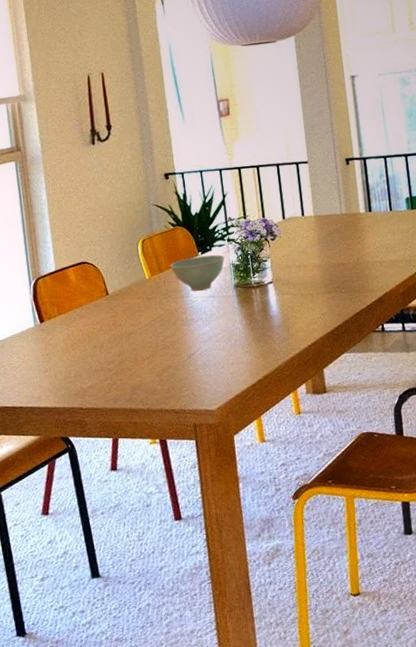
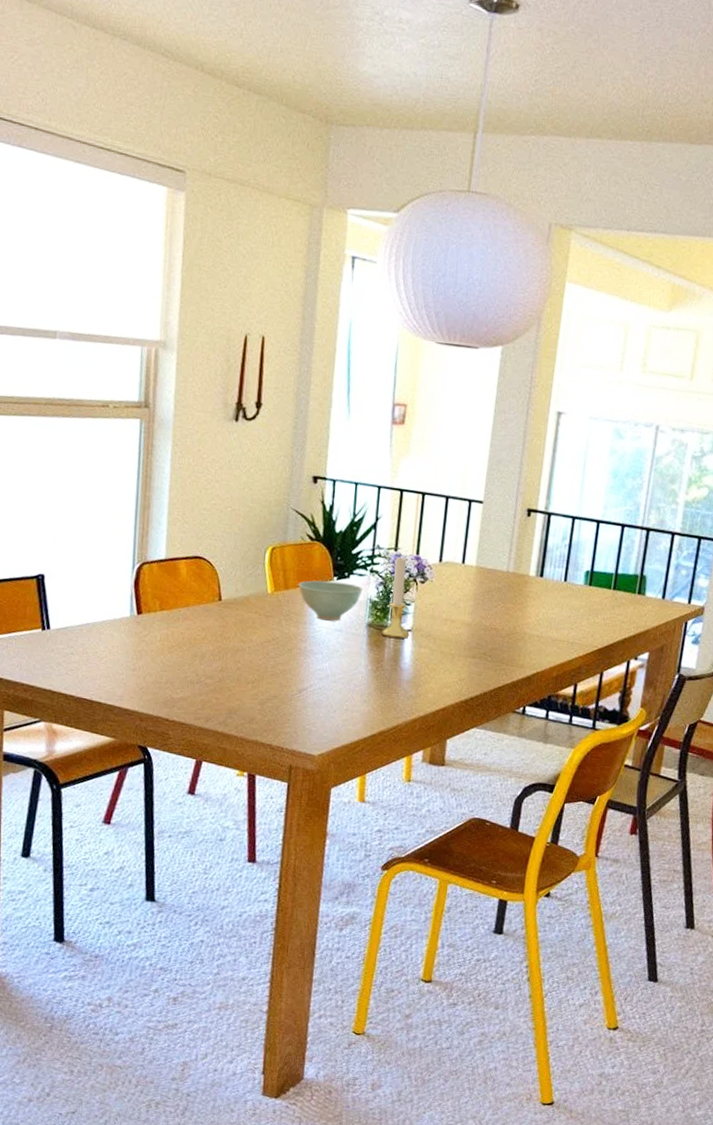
candle holder: none [246,222,272,294] -> present [381,556,410,640]

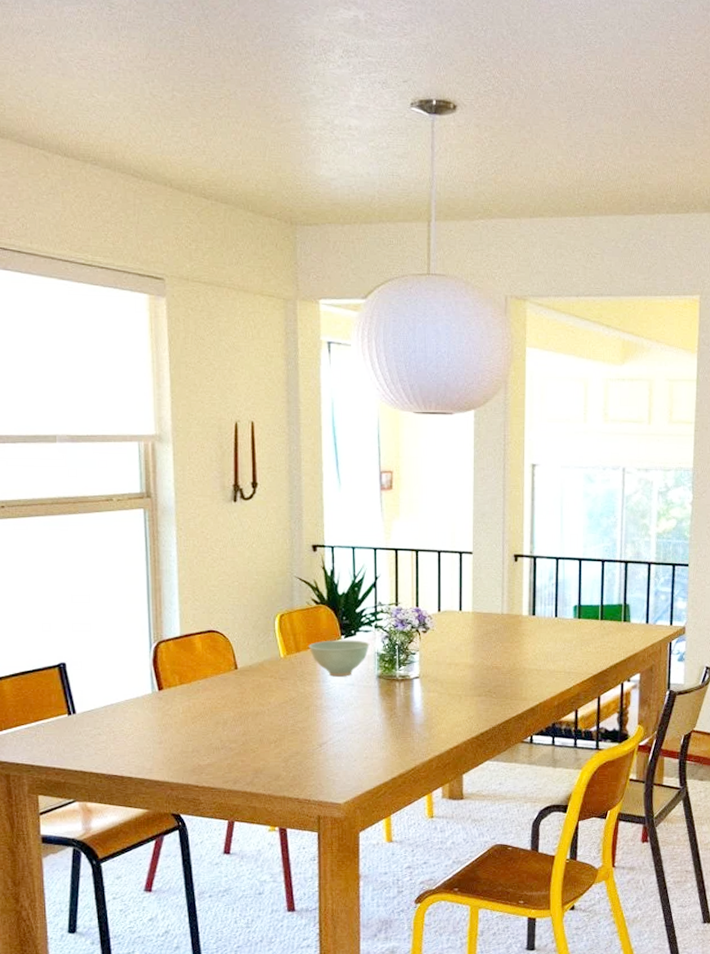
candle holder: present [381,556,410,640] -> none [391,610,418,687]

